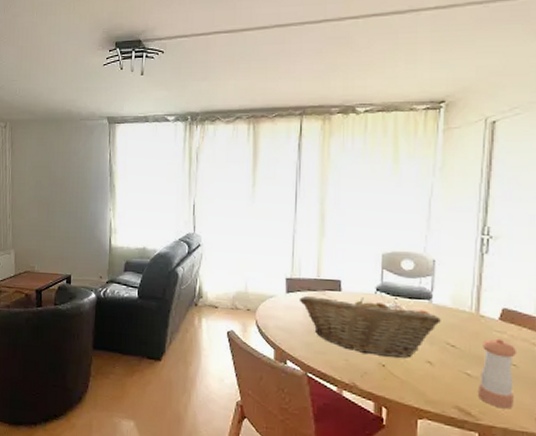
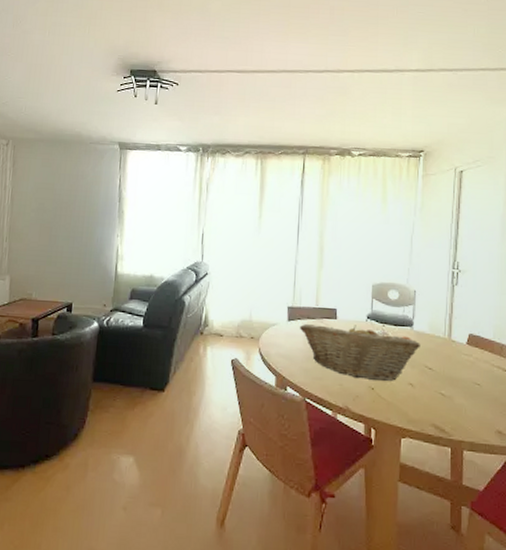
pepper shaker: present [479,338,517,409] -> none [451,361,481,425]

